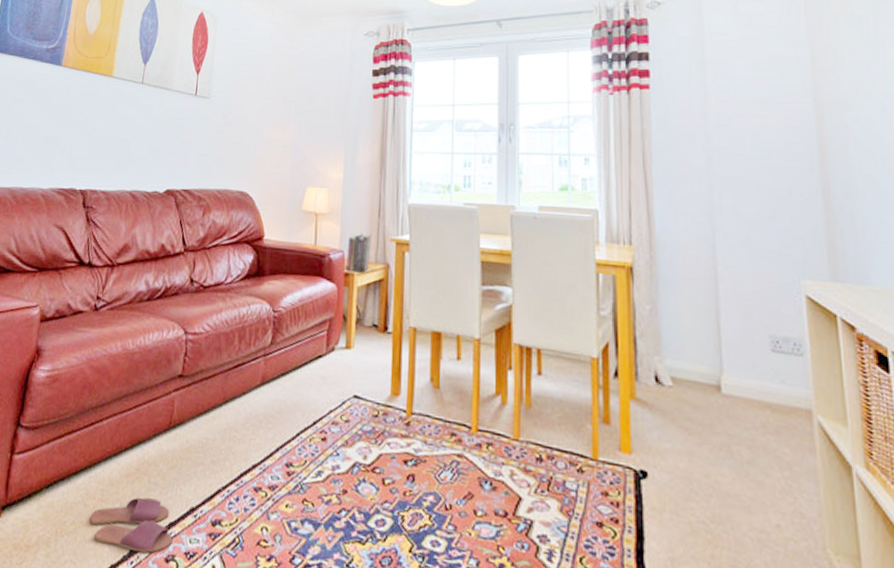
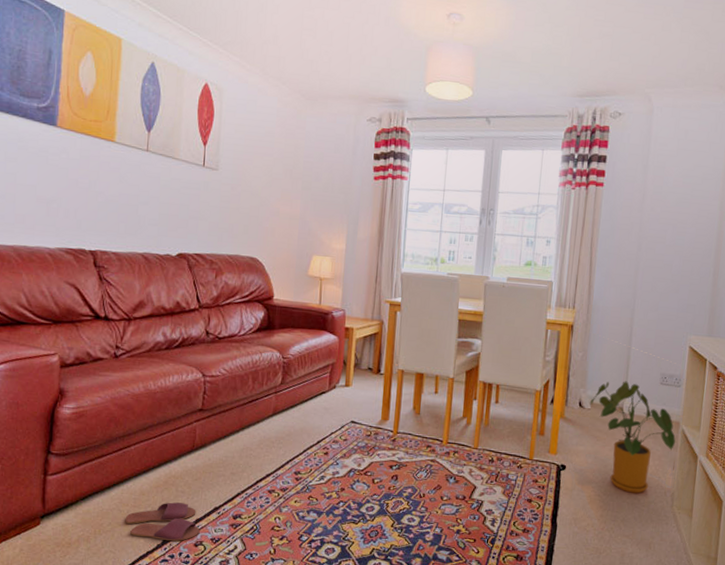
books: present [346,232,372,273] -> none [346,295,370,328]
house plant: none [671,346,811,524] -> present [590,381,676,494]

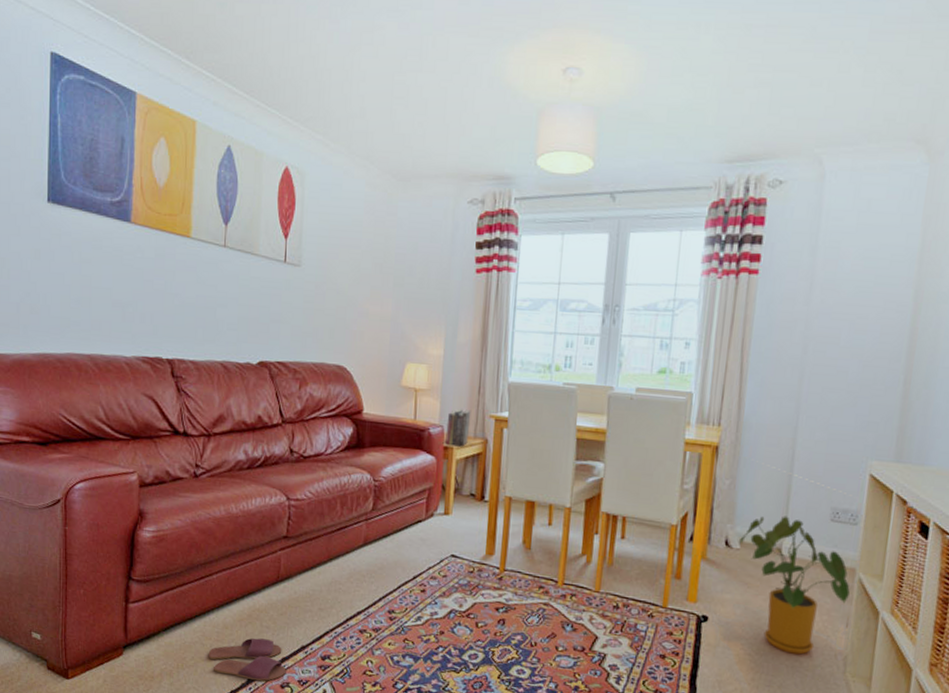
books: none [346,295,370,328] -> present [445,409,472,447]

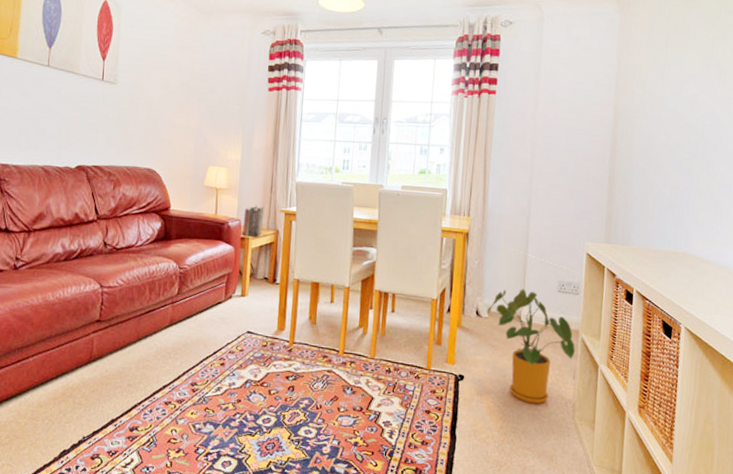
slippers: present [208,638,286,681] -> none [22,414,97,455]

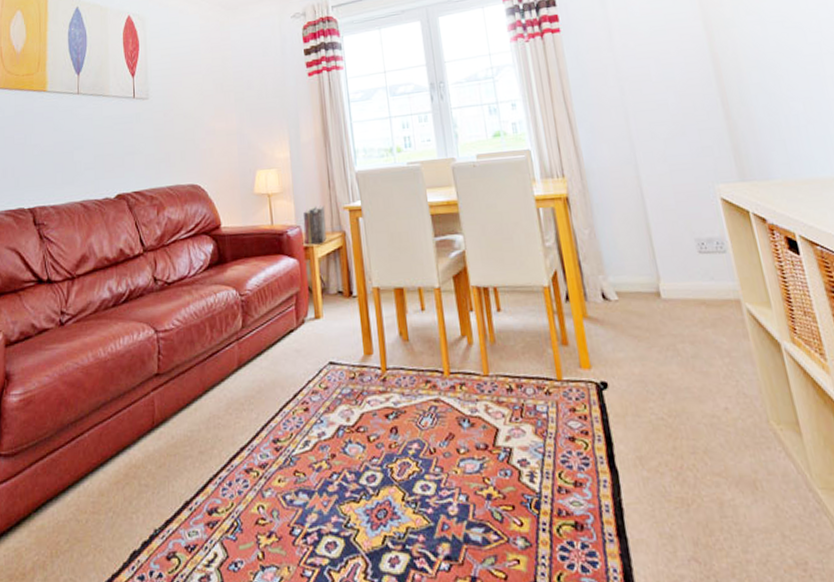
house plant: present [487,289,575,404] -> none [615,256,744,409]

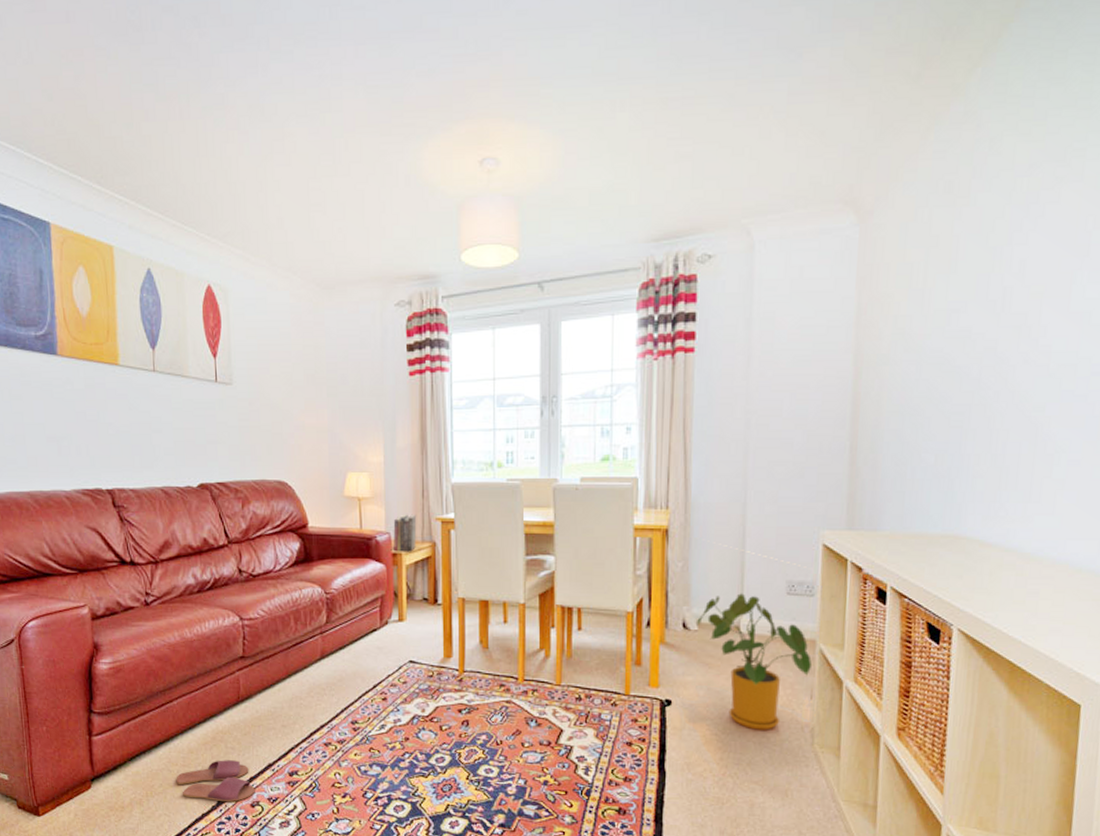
slippers: none [84,500,171,557] -> present [176,760,255,802]
house plant: none [615,256,744,409] -> present [697,593,812,730]

